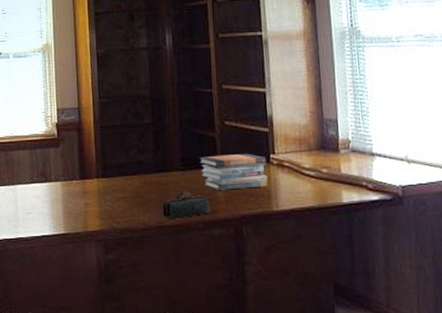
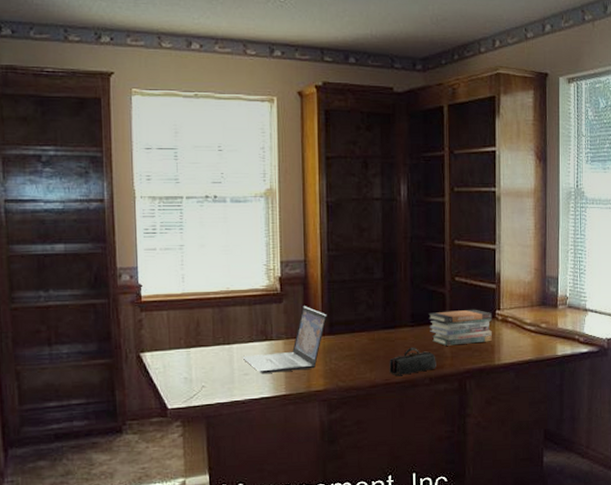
laptop: none [25,150,101,212] -> present [242,306,327,373]

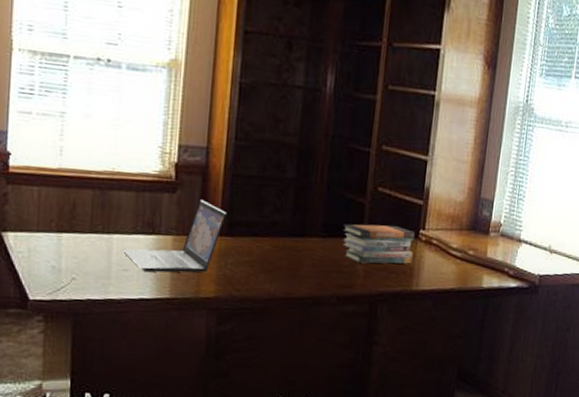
pencil case: present [389,347,436,376] -> none [291,260,347,292]

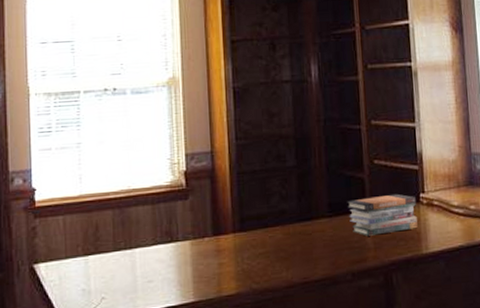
laptop: present [123,199,227,273] -> none [145,201,237,279]

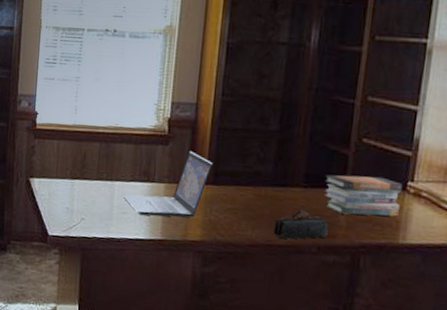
laptop: none [145,201,237,279] -> present [123,151,213,218]
pencil case: none [306,239,359,274] -> present [273,209,328,240]

